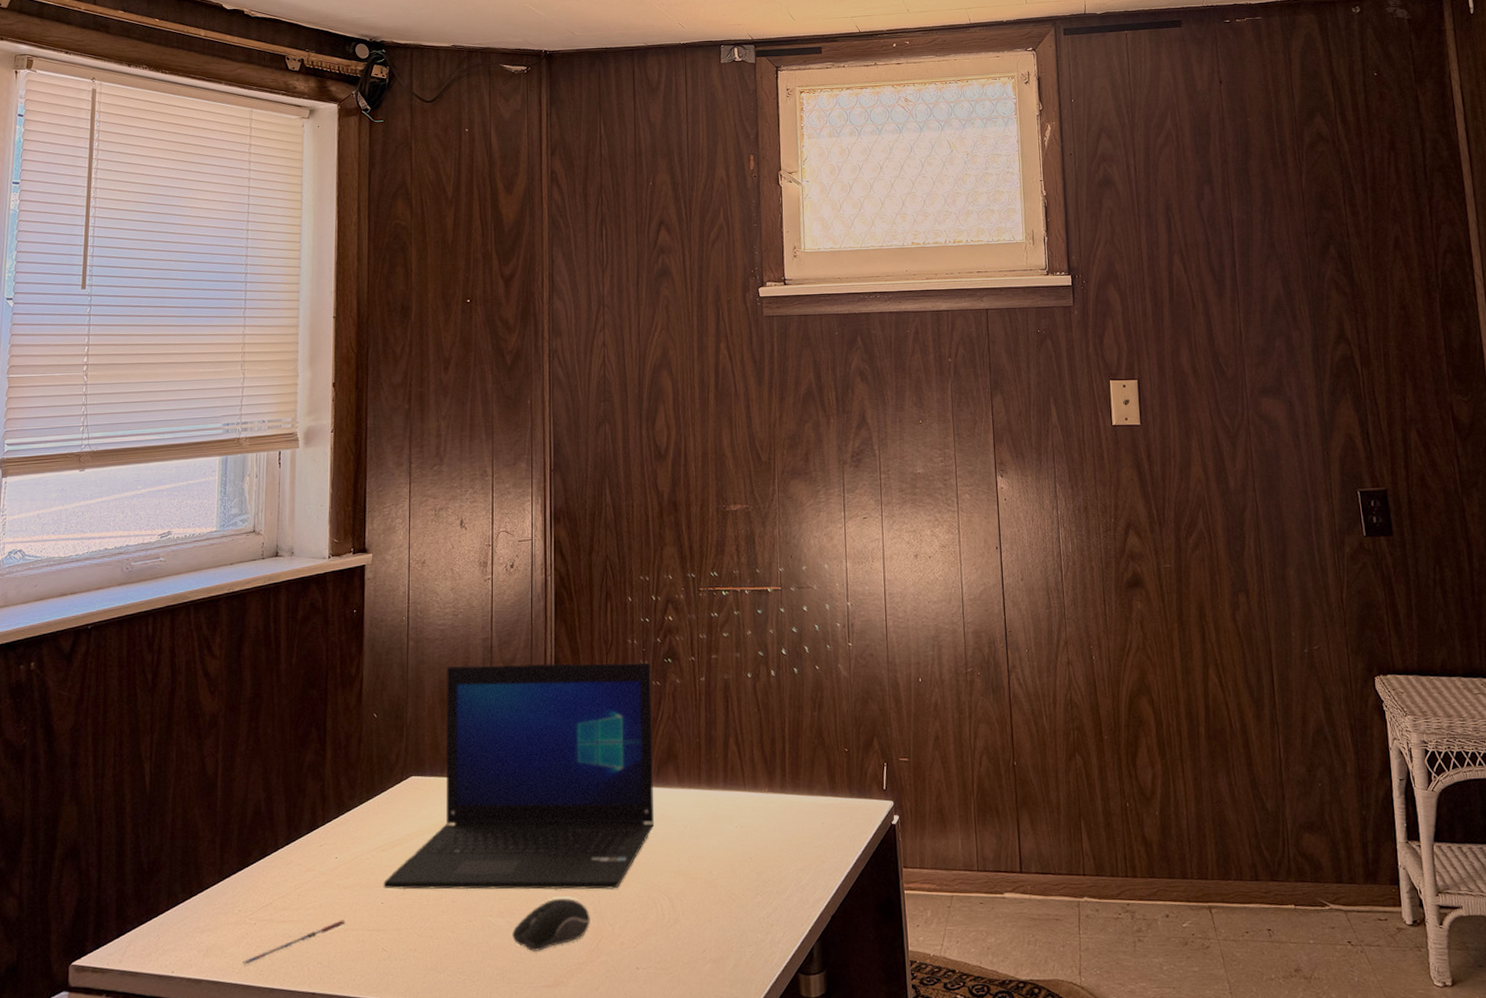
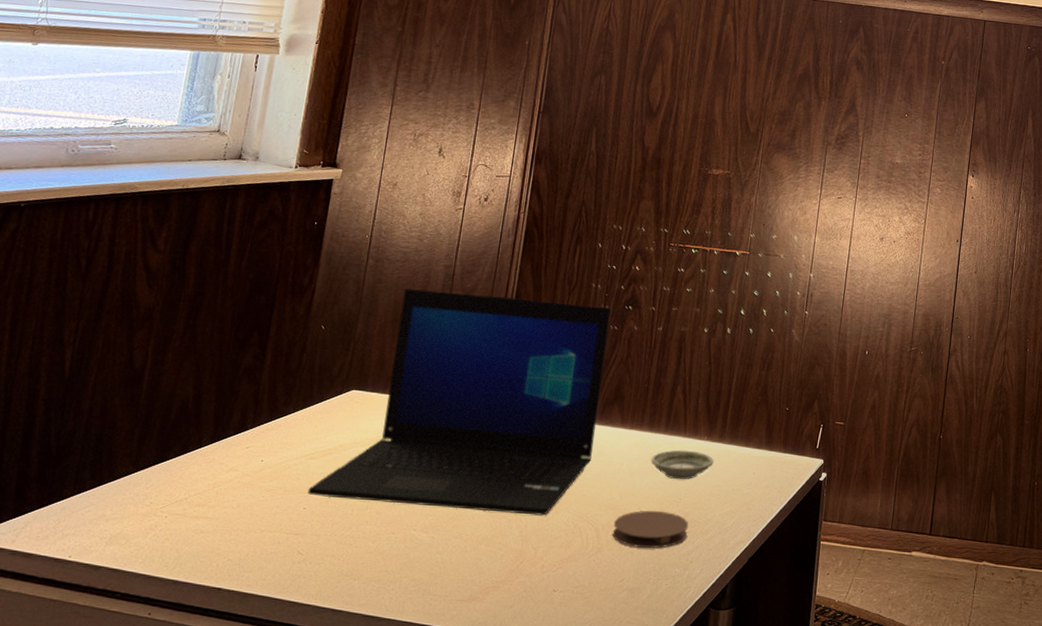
pen: present [243,920,346,966] -> none [147,521,263,557]
computer mouse: present [512,897,590,952] -> none [434,519,515,567]
coaster: none [686,872,764,915] -> present [612,510,689,549]
saucer: none [714,805,779,838] -> present [650,450,714,480]

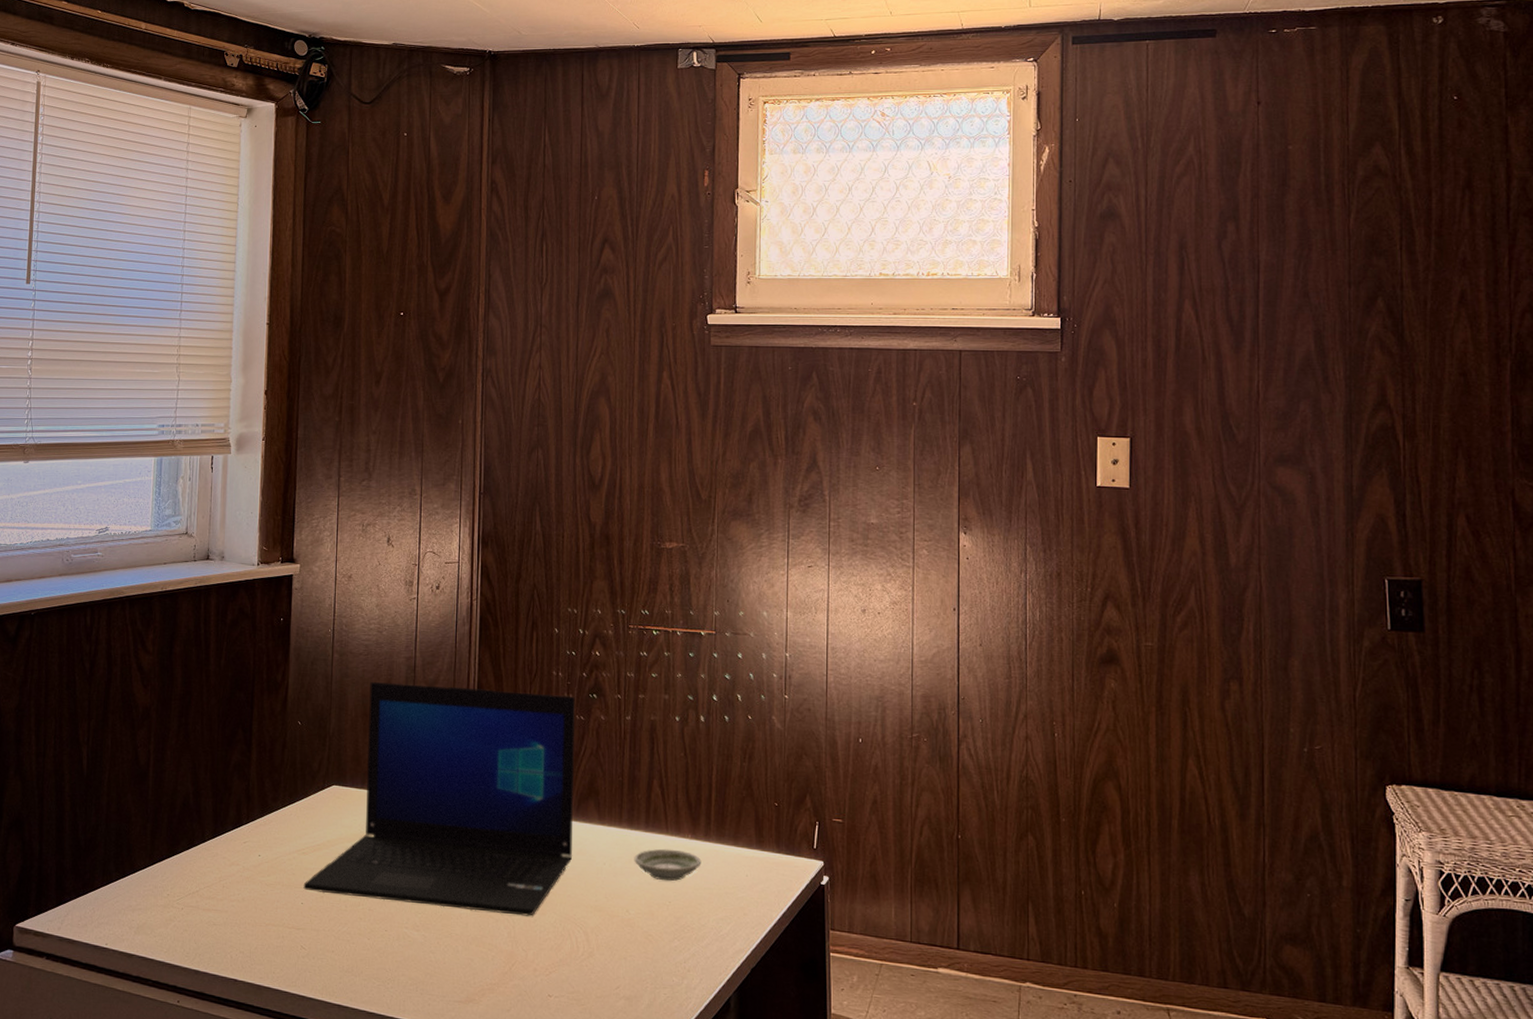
coaster: present [612,510,689,549] -> none [602,913,682,955]

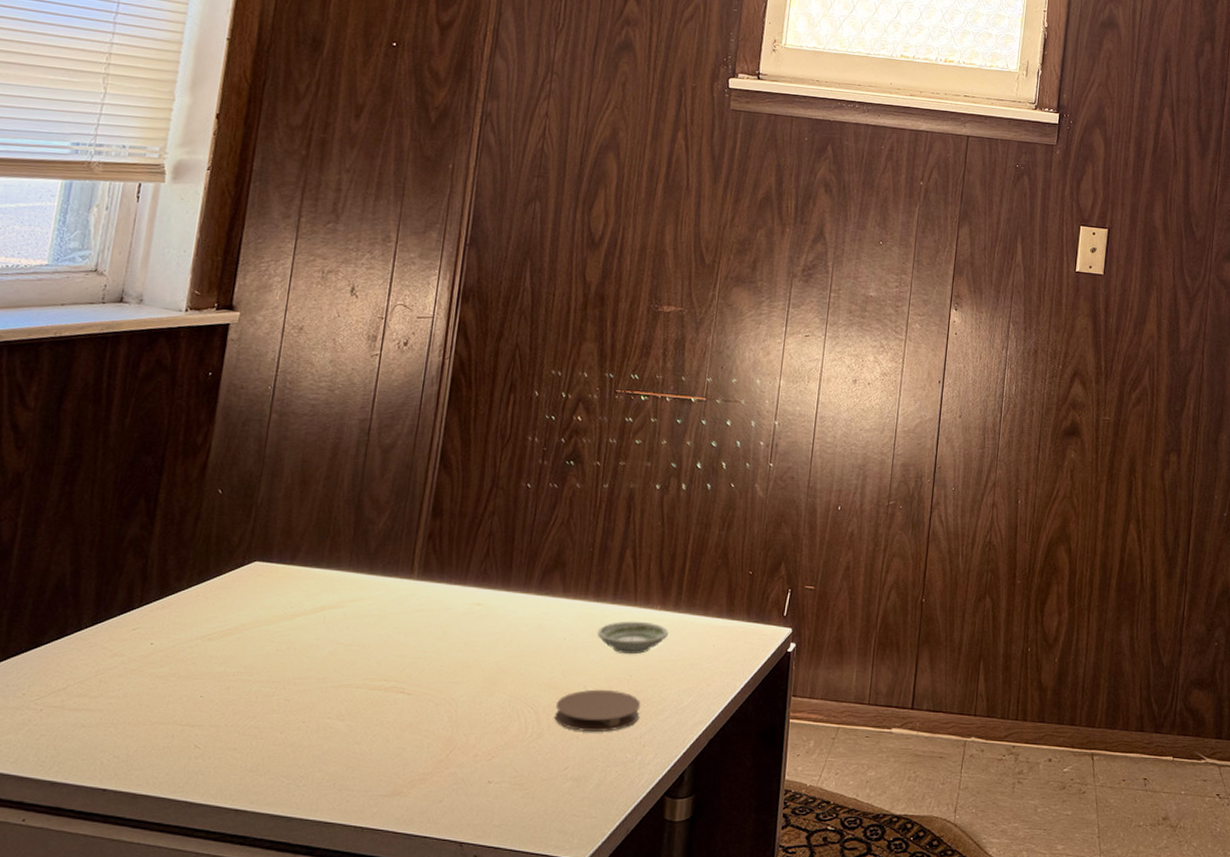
laptop: present [303,682,575,916] -> none [205,446,550,698]
coaster: none [602,913,682,955] -> present [554,689,641,733]

